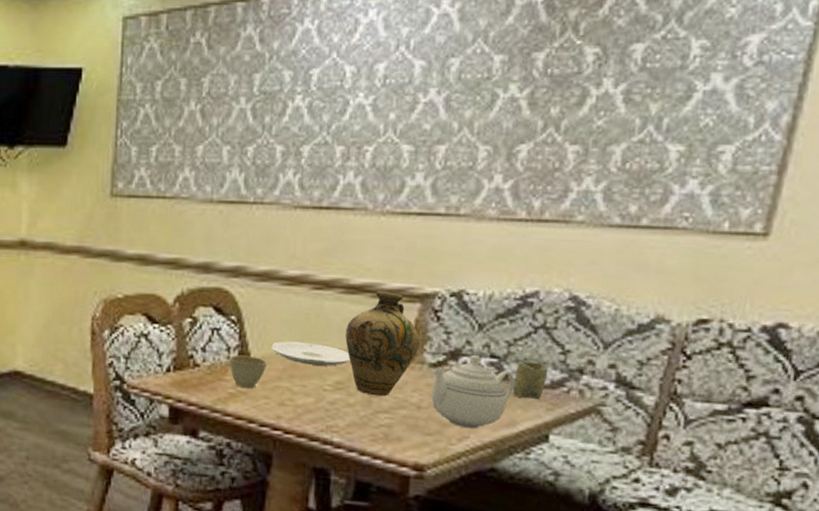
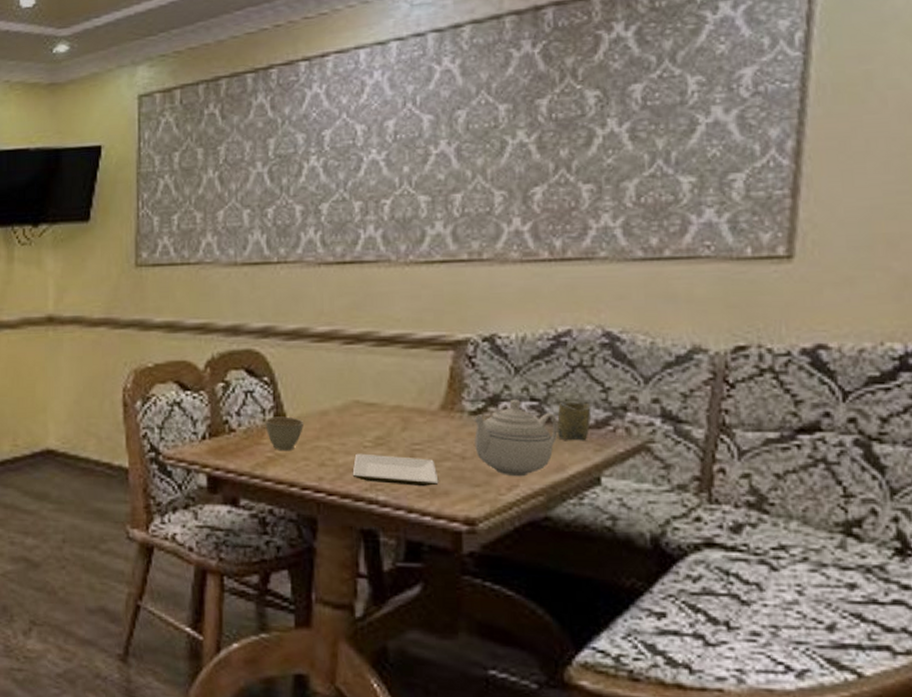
plate: present [270,341,351,366] -> none [305,398,389,422]
plate: none [310,396,393,432] -> present [352,453,439,486]
jug: present [345,291,420,397] -> none [380,341,457,449]

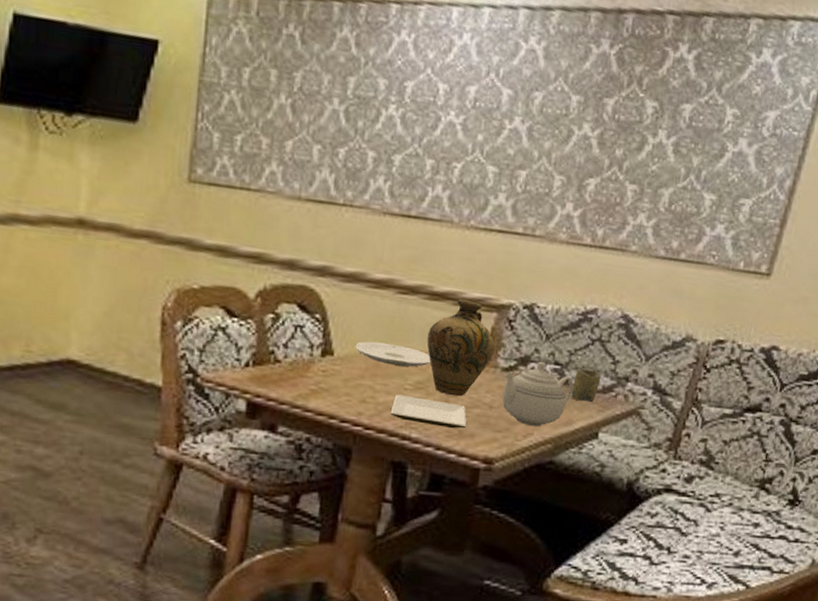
cup: present [265,416,305,450] -> none [312,352,351,385]
plate: none [305,398,389,422] -> present [354,341,431,367]
jug: none [380,341,457,449] -> present [427,299,495,397]

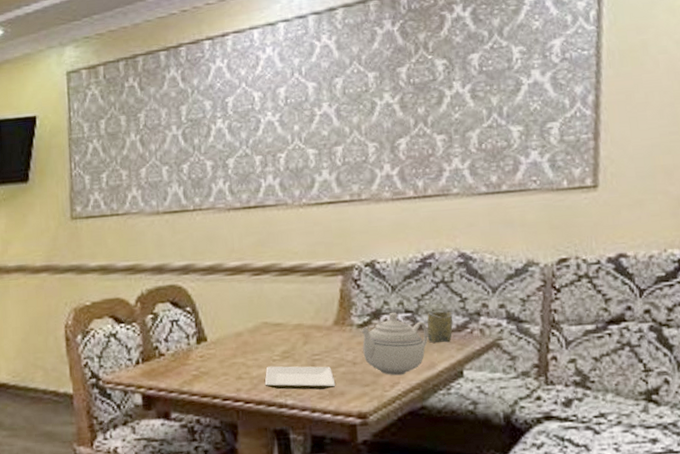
plate: present [354,341,431,367] -> none [223,321,292,341]
jug: present [427,299,495,397] -> none [284,269,347,359]

